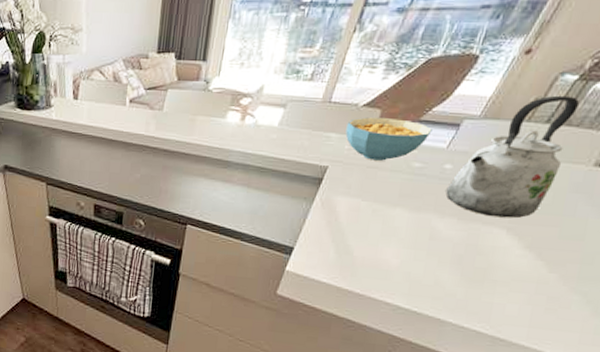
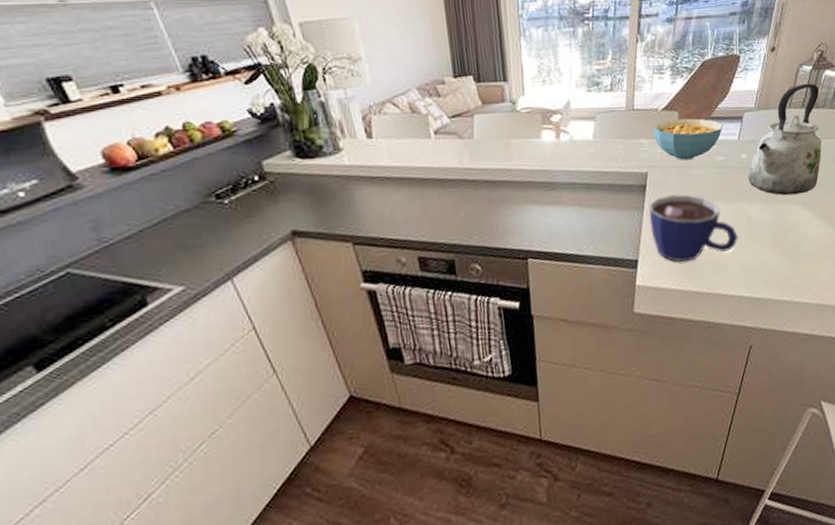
cup: none [315,192,414,261] -> present [649,194,738,262]

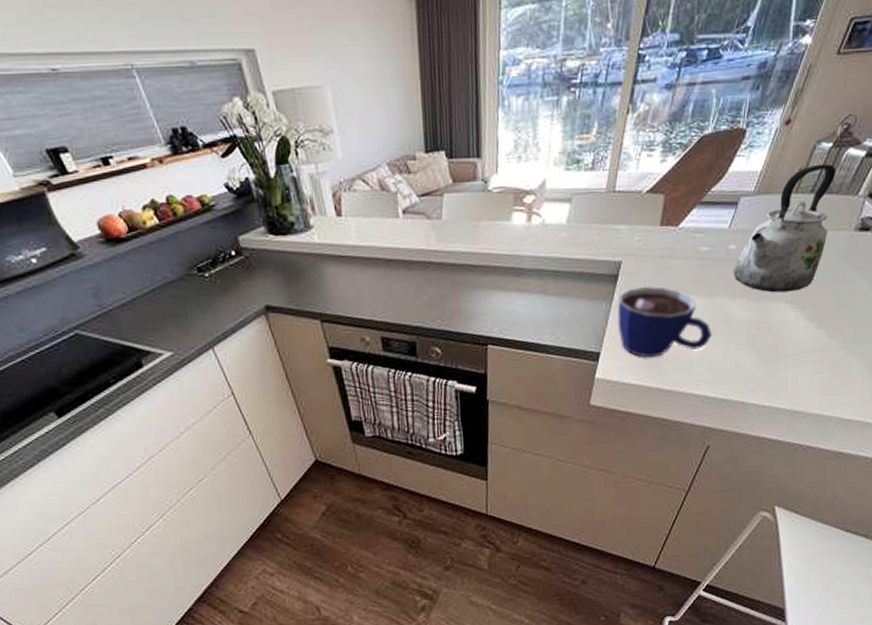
cereal bowl: present [653,118,723,160] -> none [634,203,714,249]

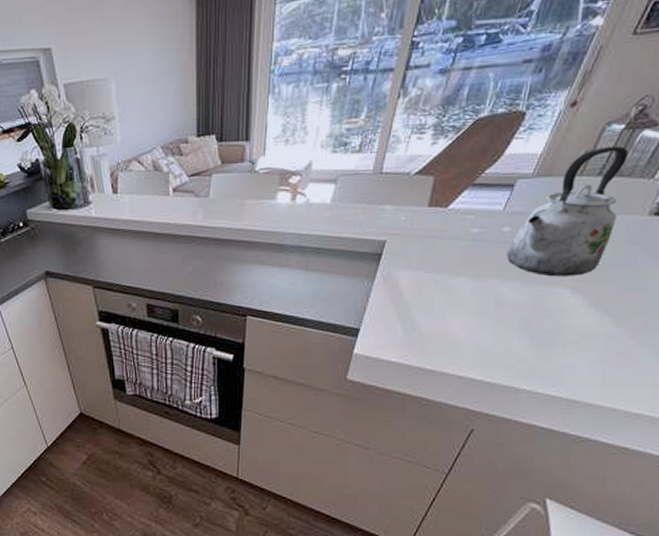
cup: present [617,286,712,358] -> none [379,266,481,337]

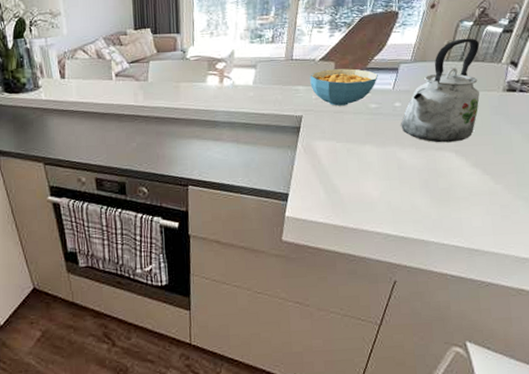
cereal bowl: none [400,184,487,230] -> present [310,68,378,106]

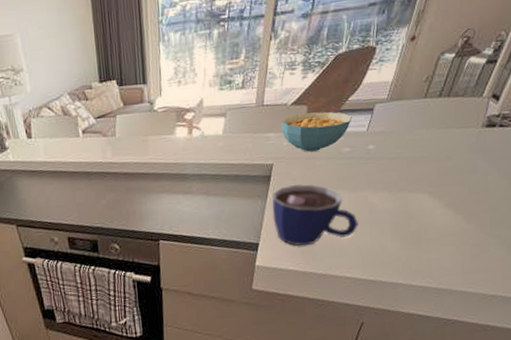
cup: none [301,137,388,199] -> present [272,184,358,246]
kettle: present [401,38,480,143] -> none [374,71,461,185]

